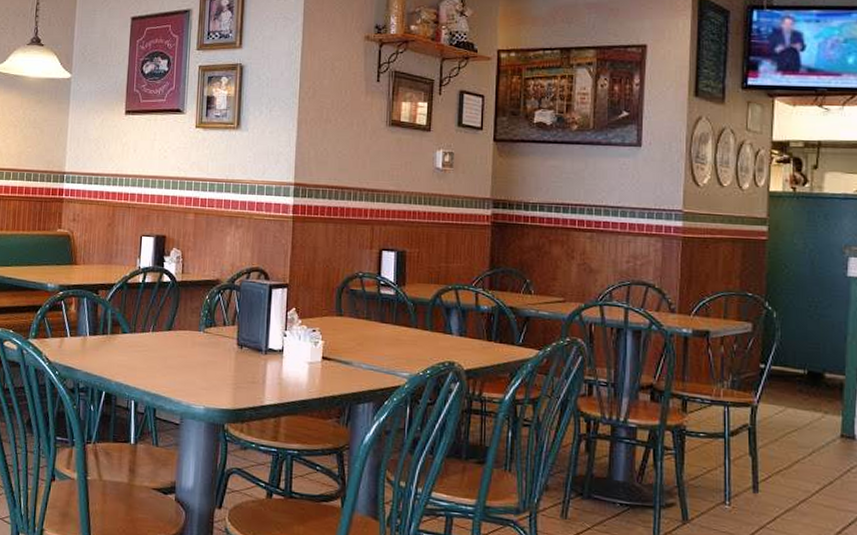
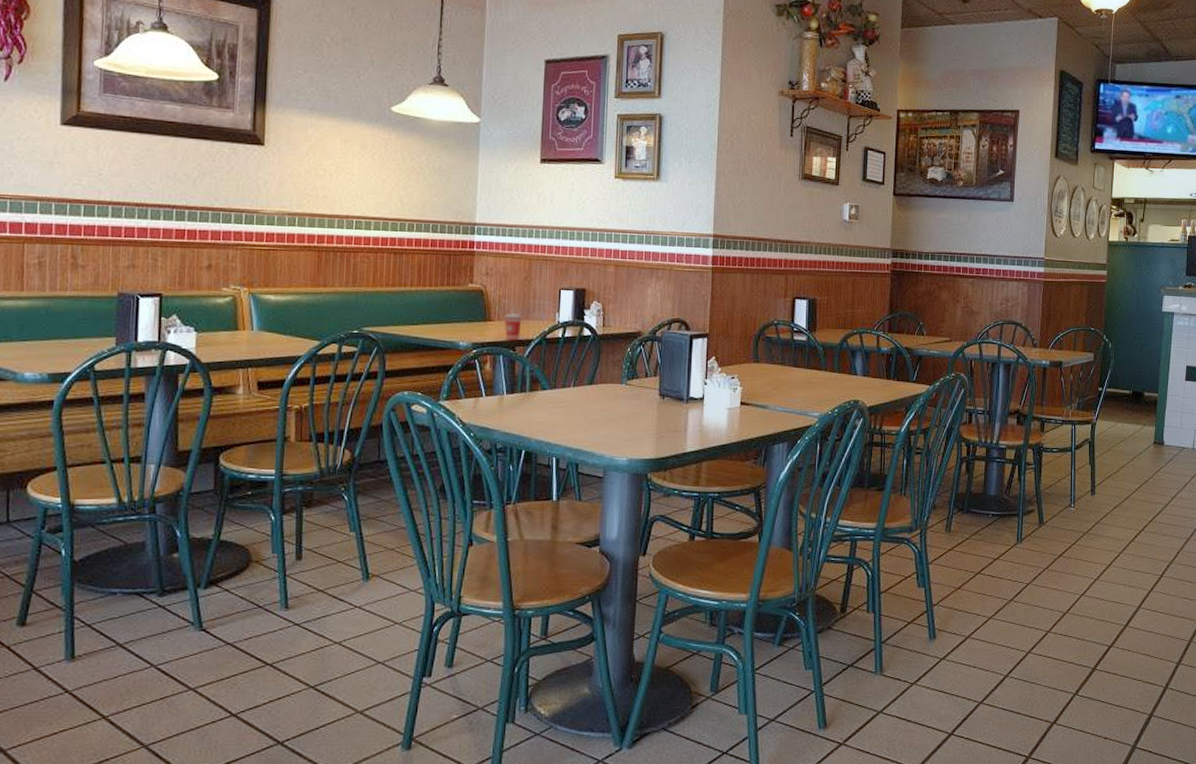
beverage cup: none [86,245,105,285] -> present [501,300,522,341]

